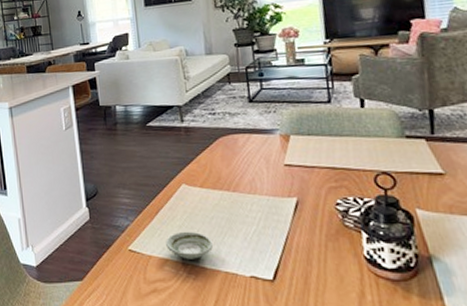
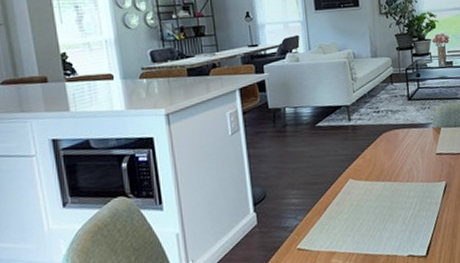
saucer: present [166,231,213,259] -> none [333,222,376,249]

